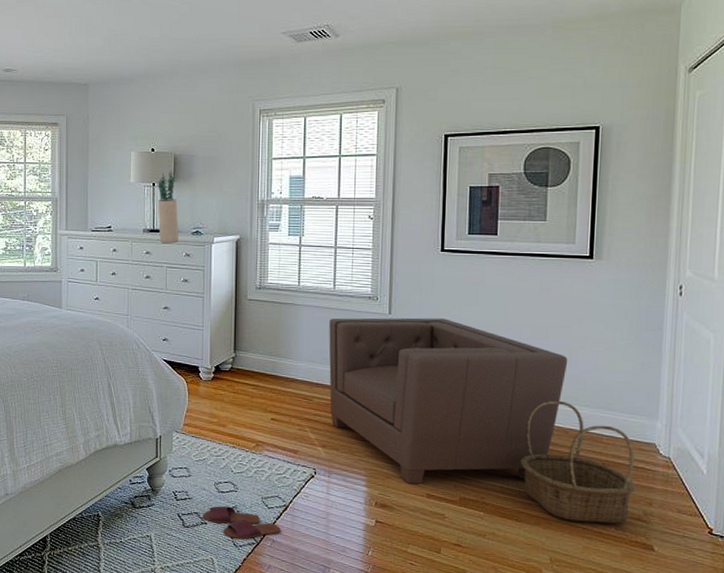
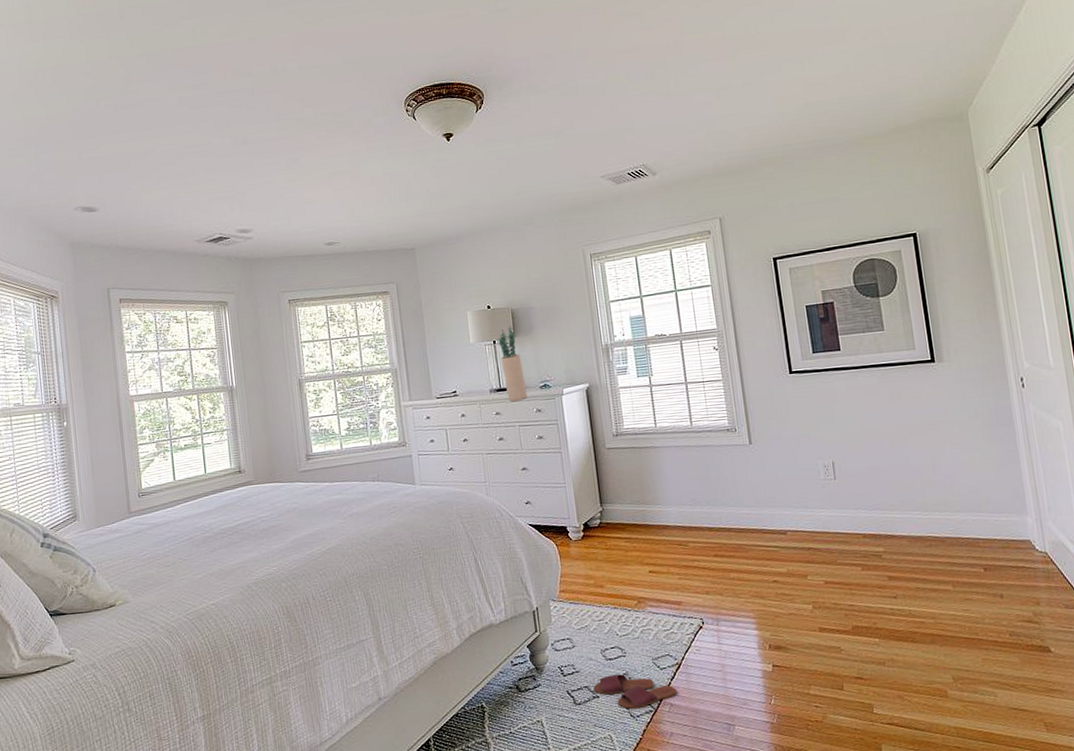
armchair: present [329,317,568,484] -> none [692,441,932,620]
basket: present [520,400,636,524] -> none [902,509,1021,634]

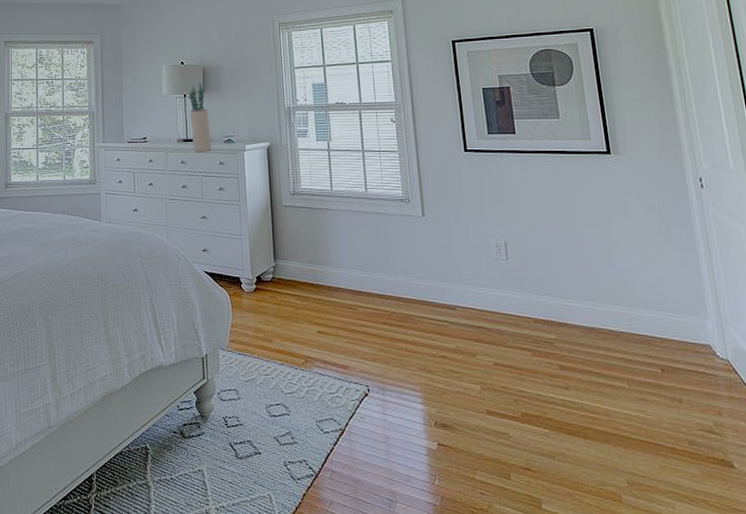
slippers: present [593,674,677,709] -> none [256,432,339,470]

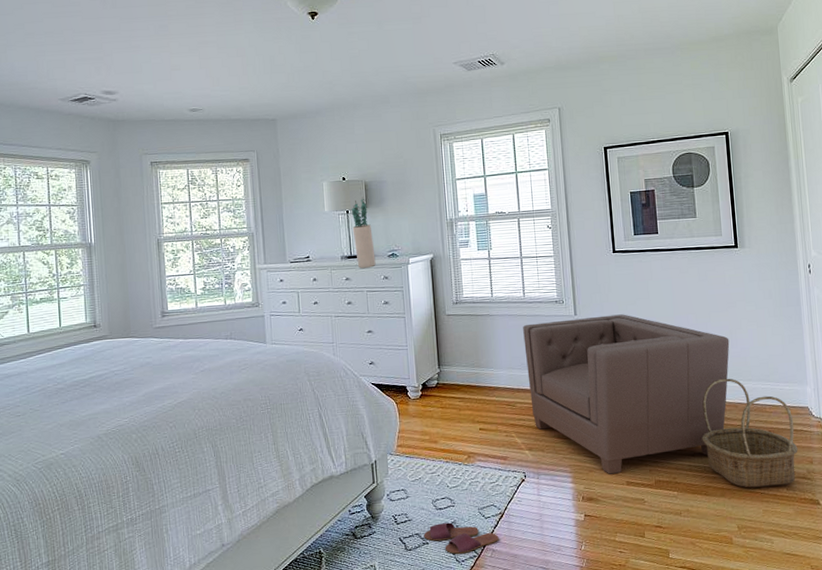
slippers: none [256,432,339,470] -> present [424,522,499,554]
armchair: none [365,219,607,400] -> present [523,314,730,474]
basket: none [575,301,701,438] -> present [702,378,798,488]

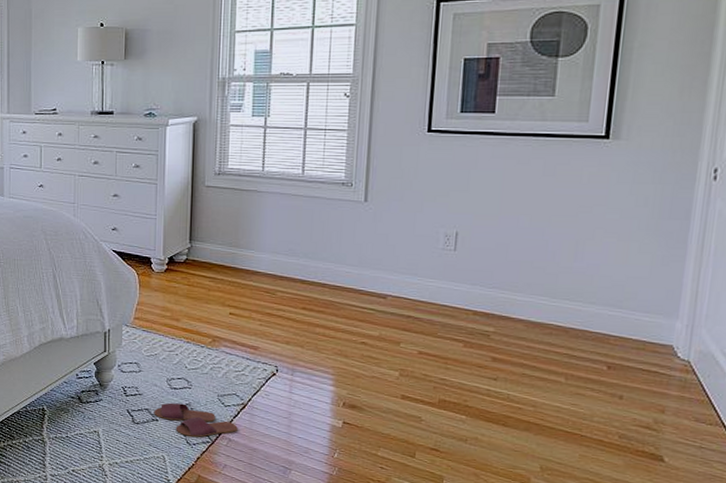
vase: present [351,197,376,269] -> none [106,46,130,126]
armchair: present [523,314,730,474] -> none [295,205,573,385]
basket: present [702,378,798,488] -> none [510,296,647,432]

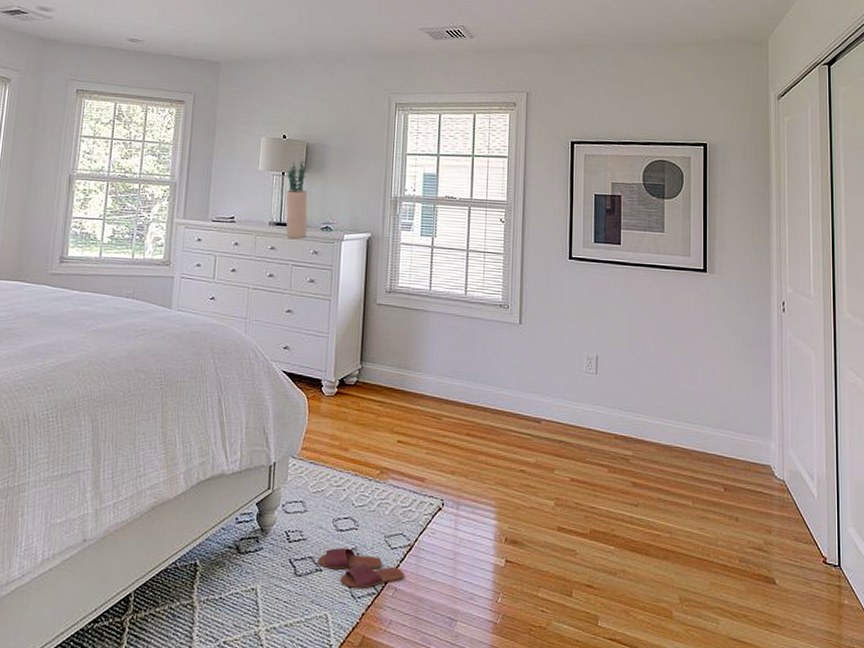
vase: none [106,46,130,126] -> present [286,159,308,239]

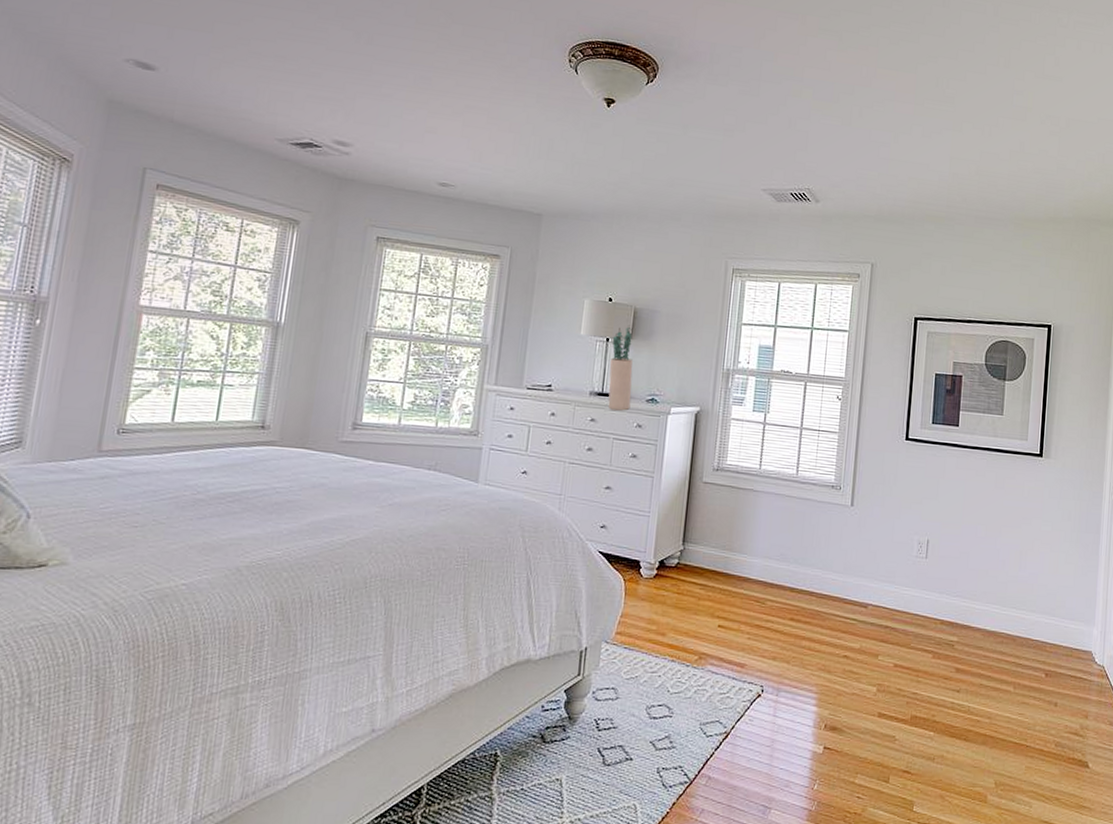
slippers: present [318,548,404,588] -> none [628,736,719,777]

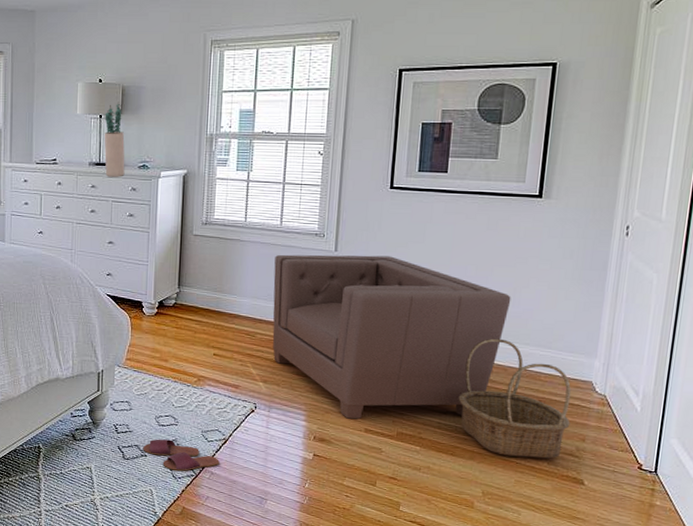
slippers: none [628,736,719,777] -> present [143,439,220,471]
armchair: none [783,508,1018,702] -> present [272,254,511,419]
basket: none [970,605,1074,740] -> present [458,338,571,459]

